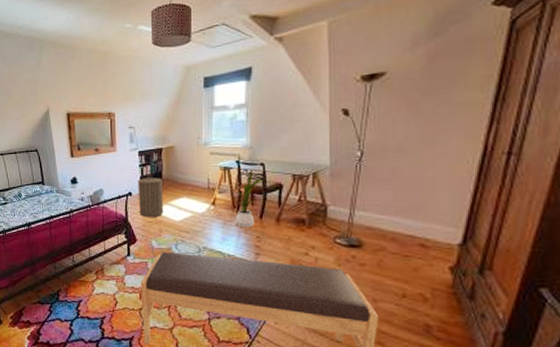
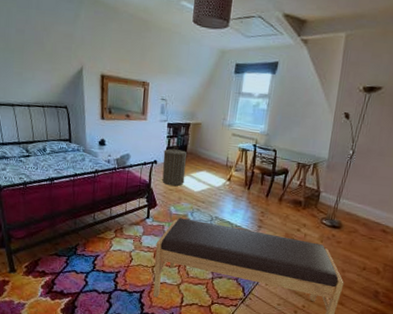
house plant: present [233,170,264,228] -> none [245,154,274,204]

